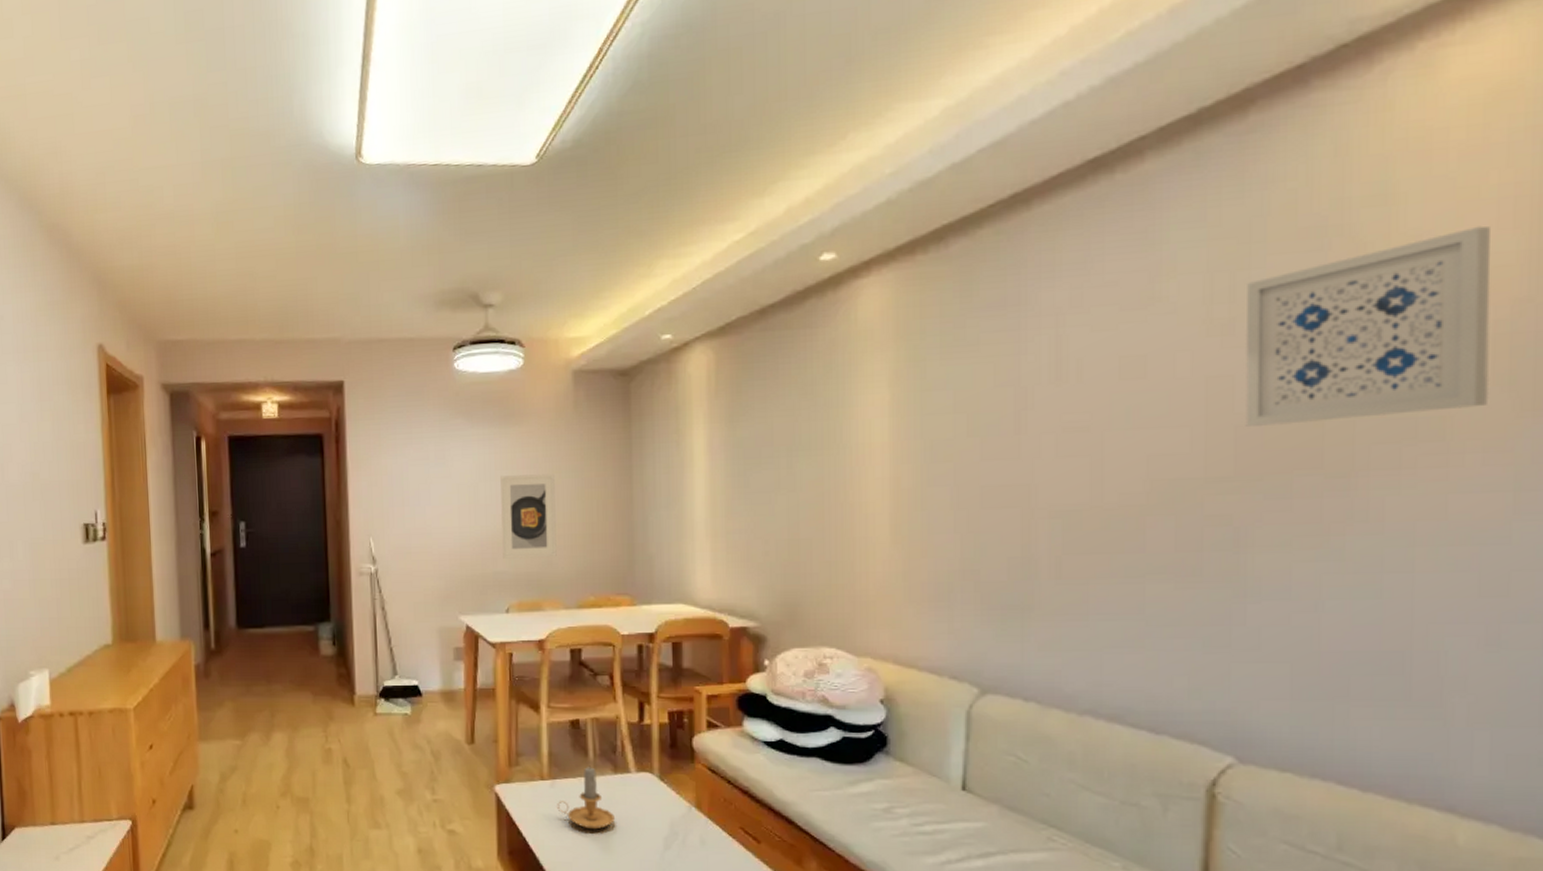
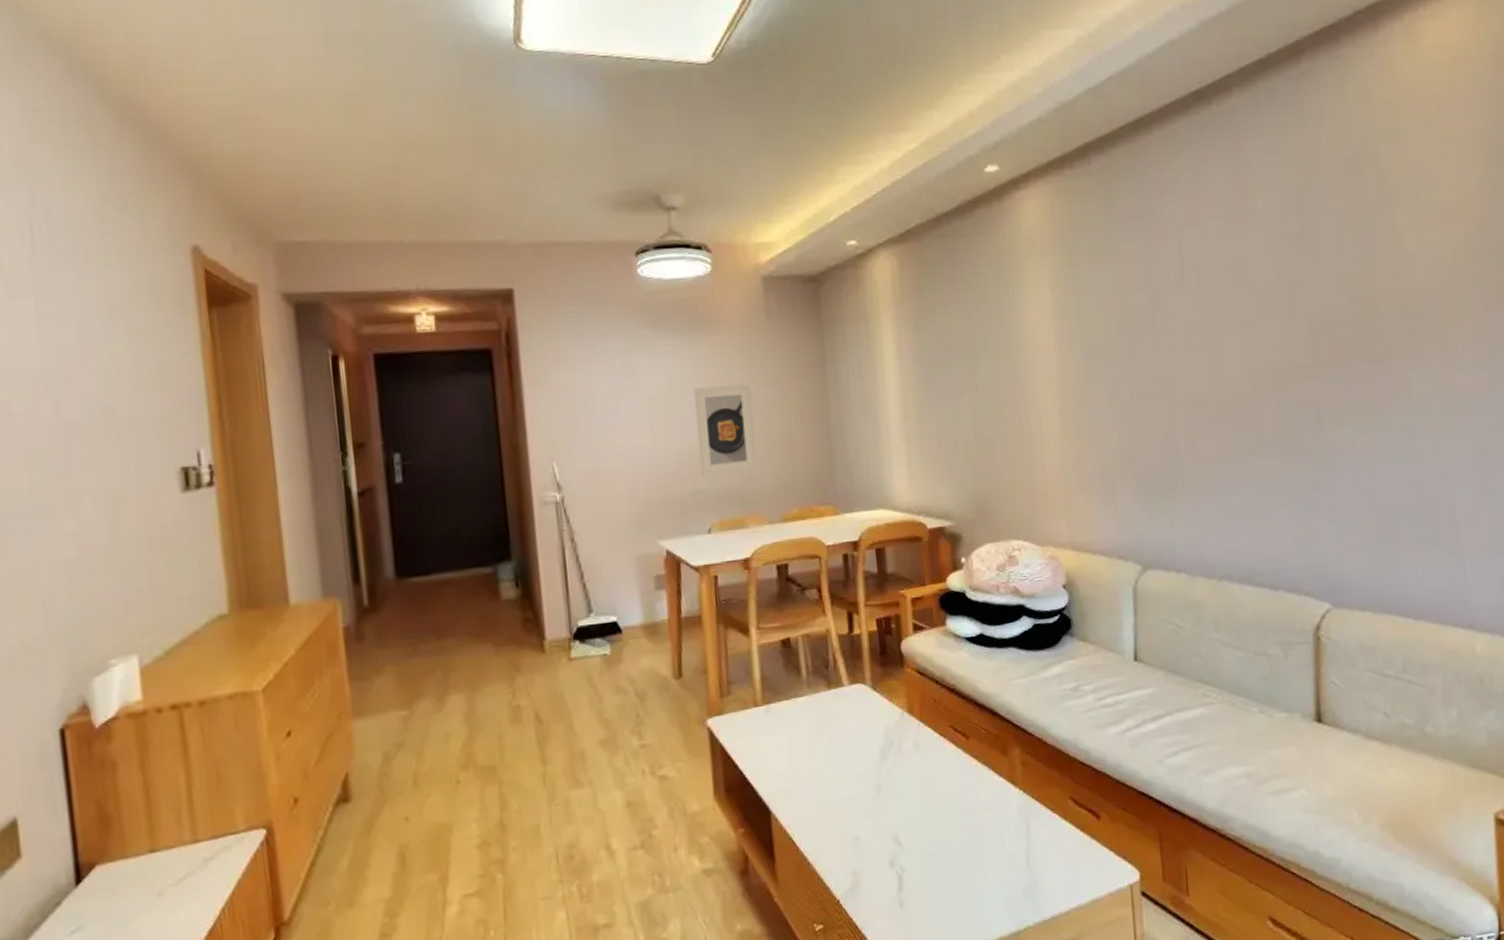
candle: present [557,766,615,830] -> none [773,684,831,752]
wall art: present [1245,225,1491,426] -> none [1310,161,1469,322]

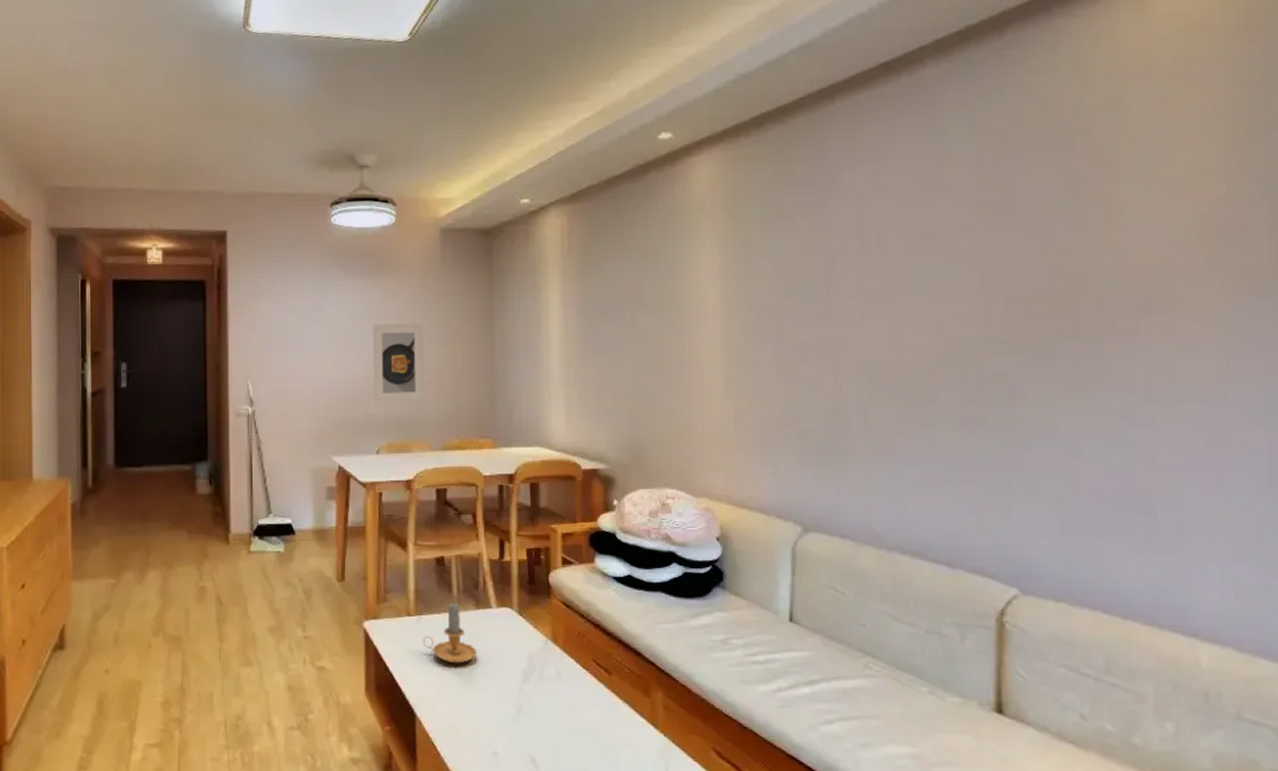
candle: none [773,684,831,752] -> present [423,601,477,664]

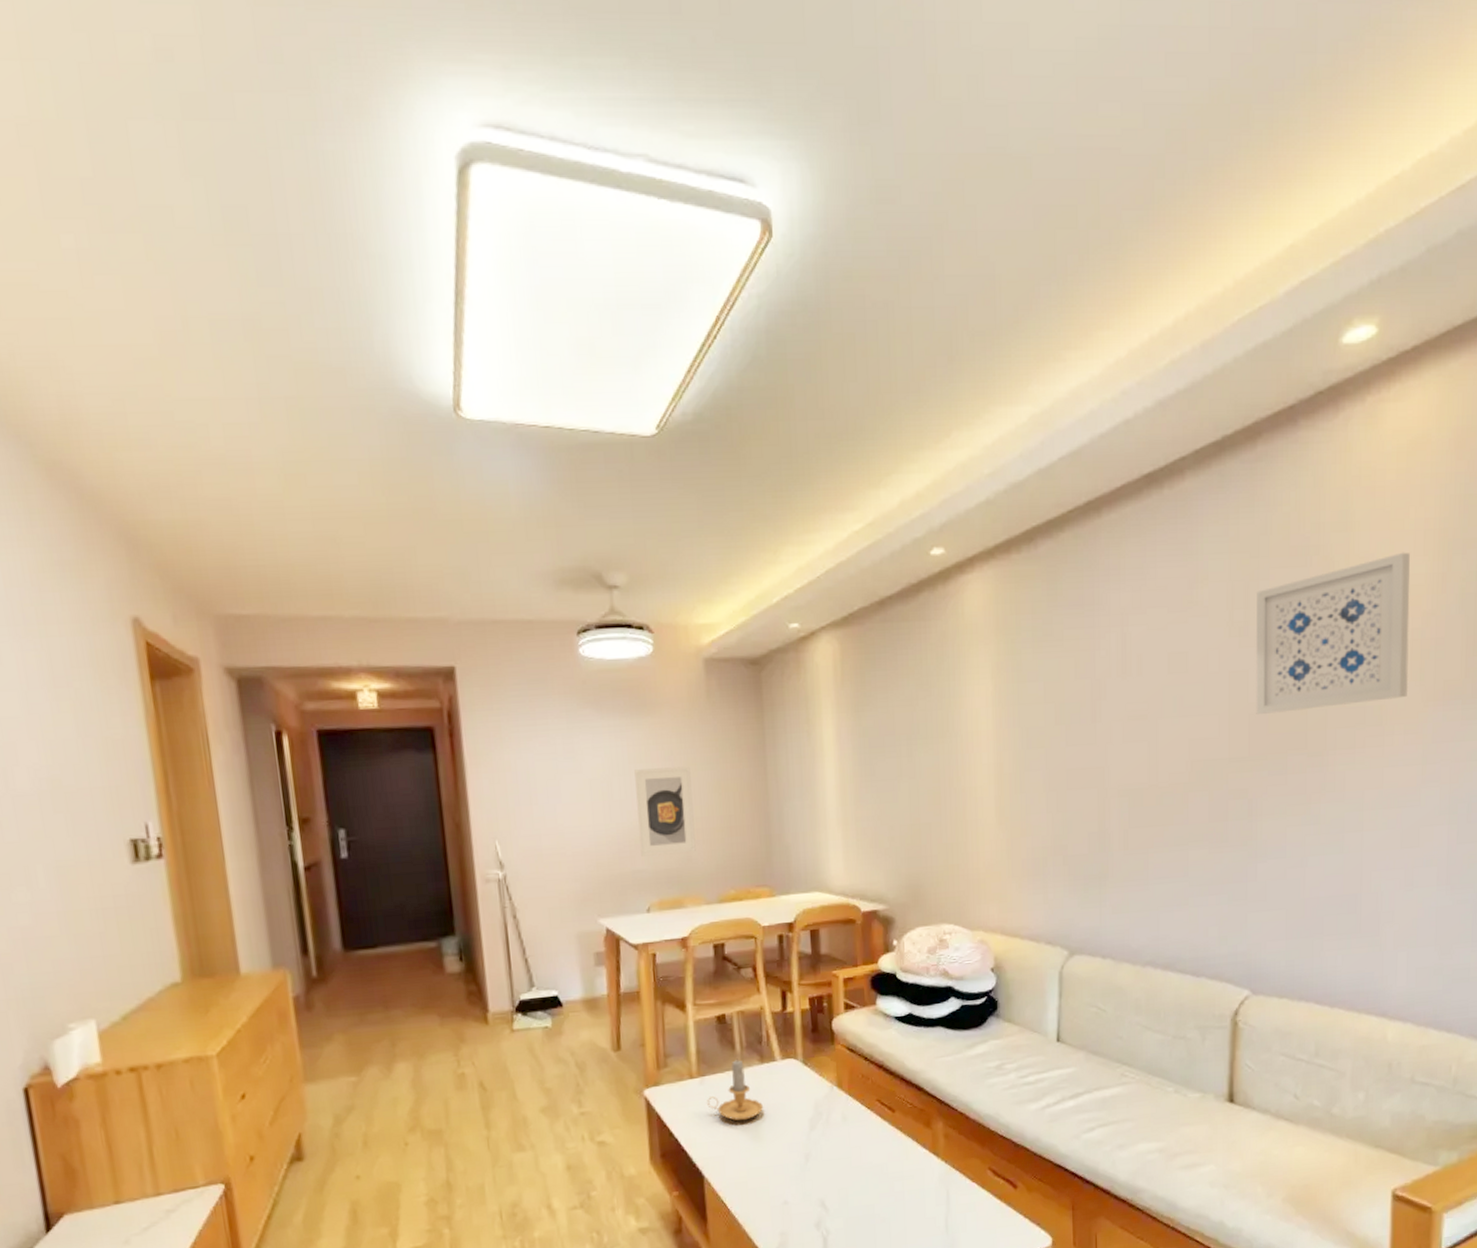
wall art: none [1011,134,1203,296] -> present [1256,552,1410,714]

